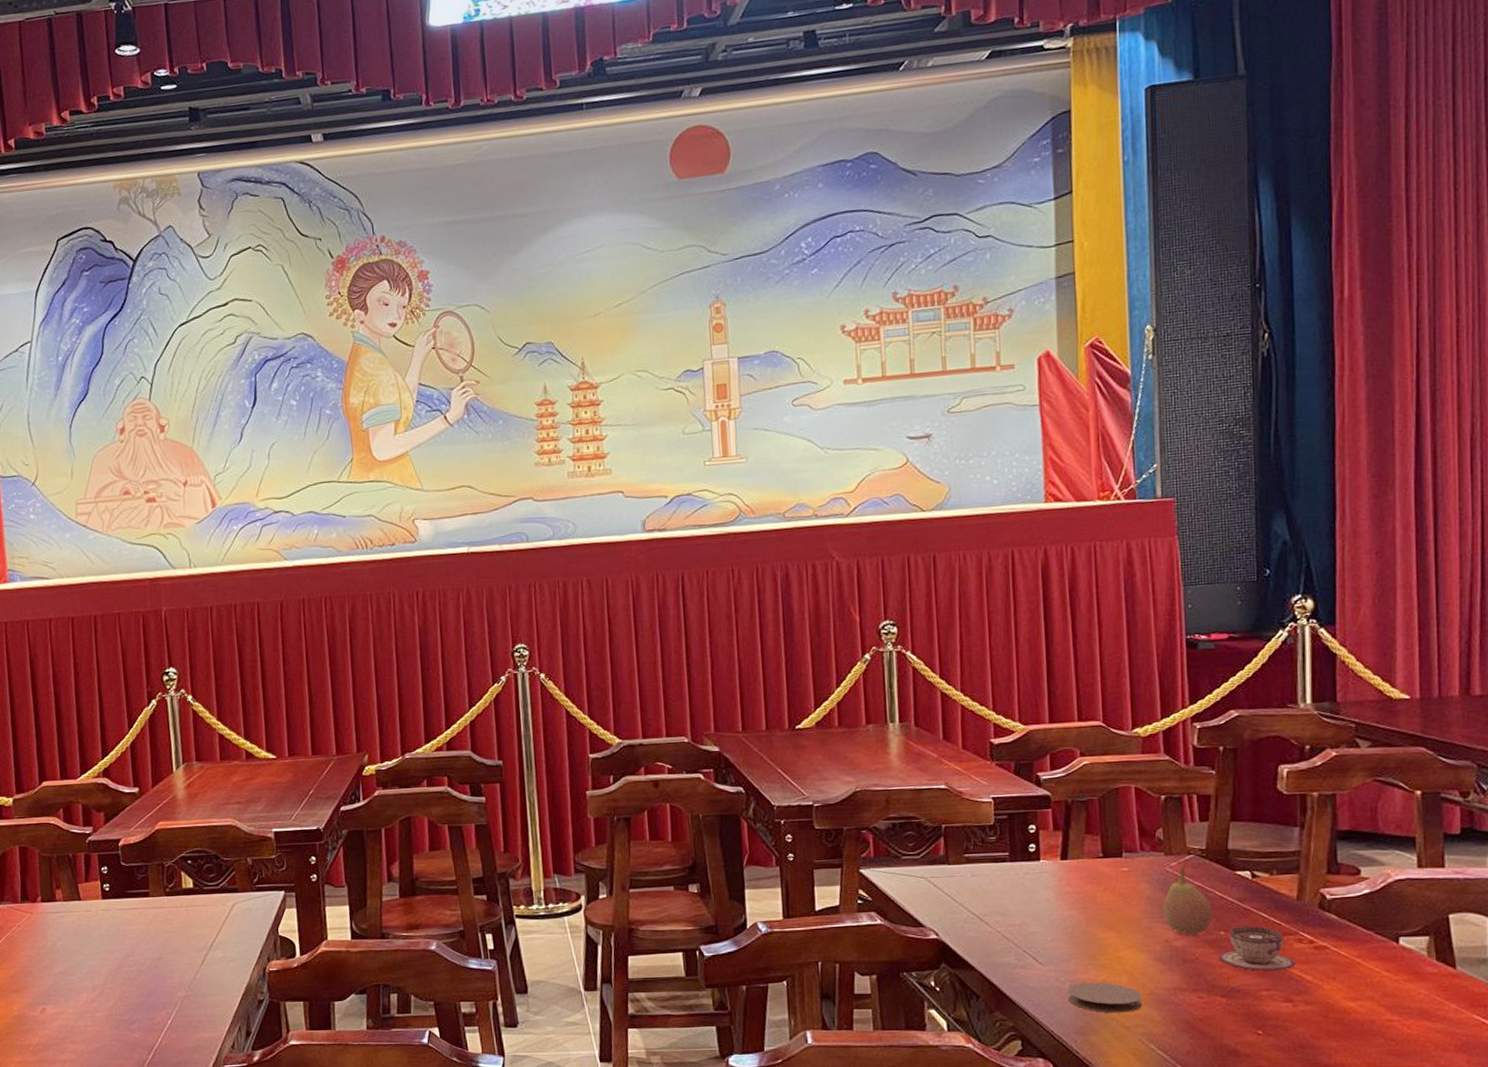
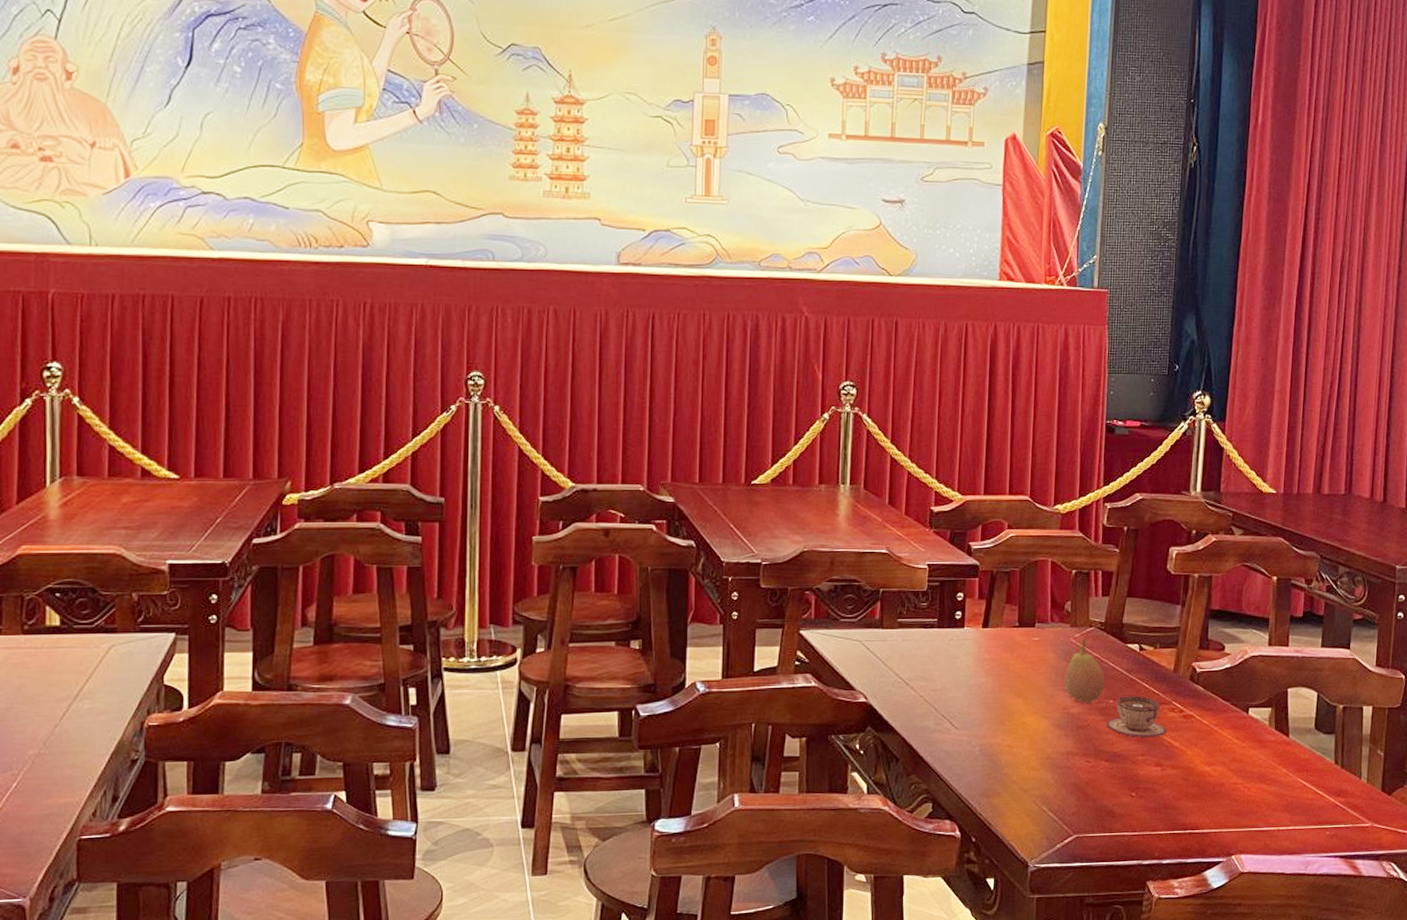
coaster: present [1068,982,1143,1013] -> none [977,746,1040,776]

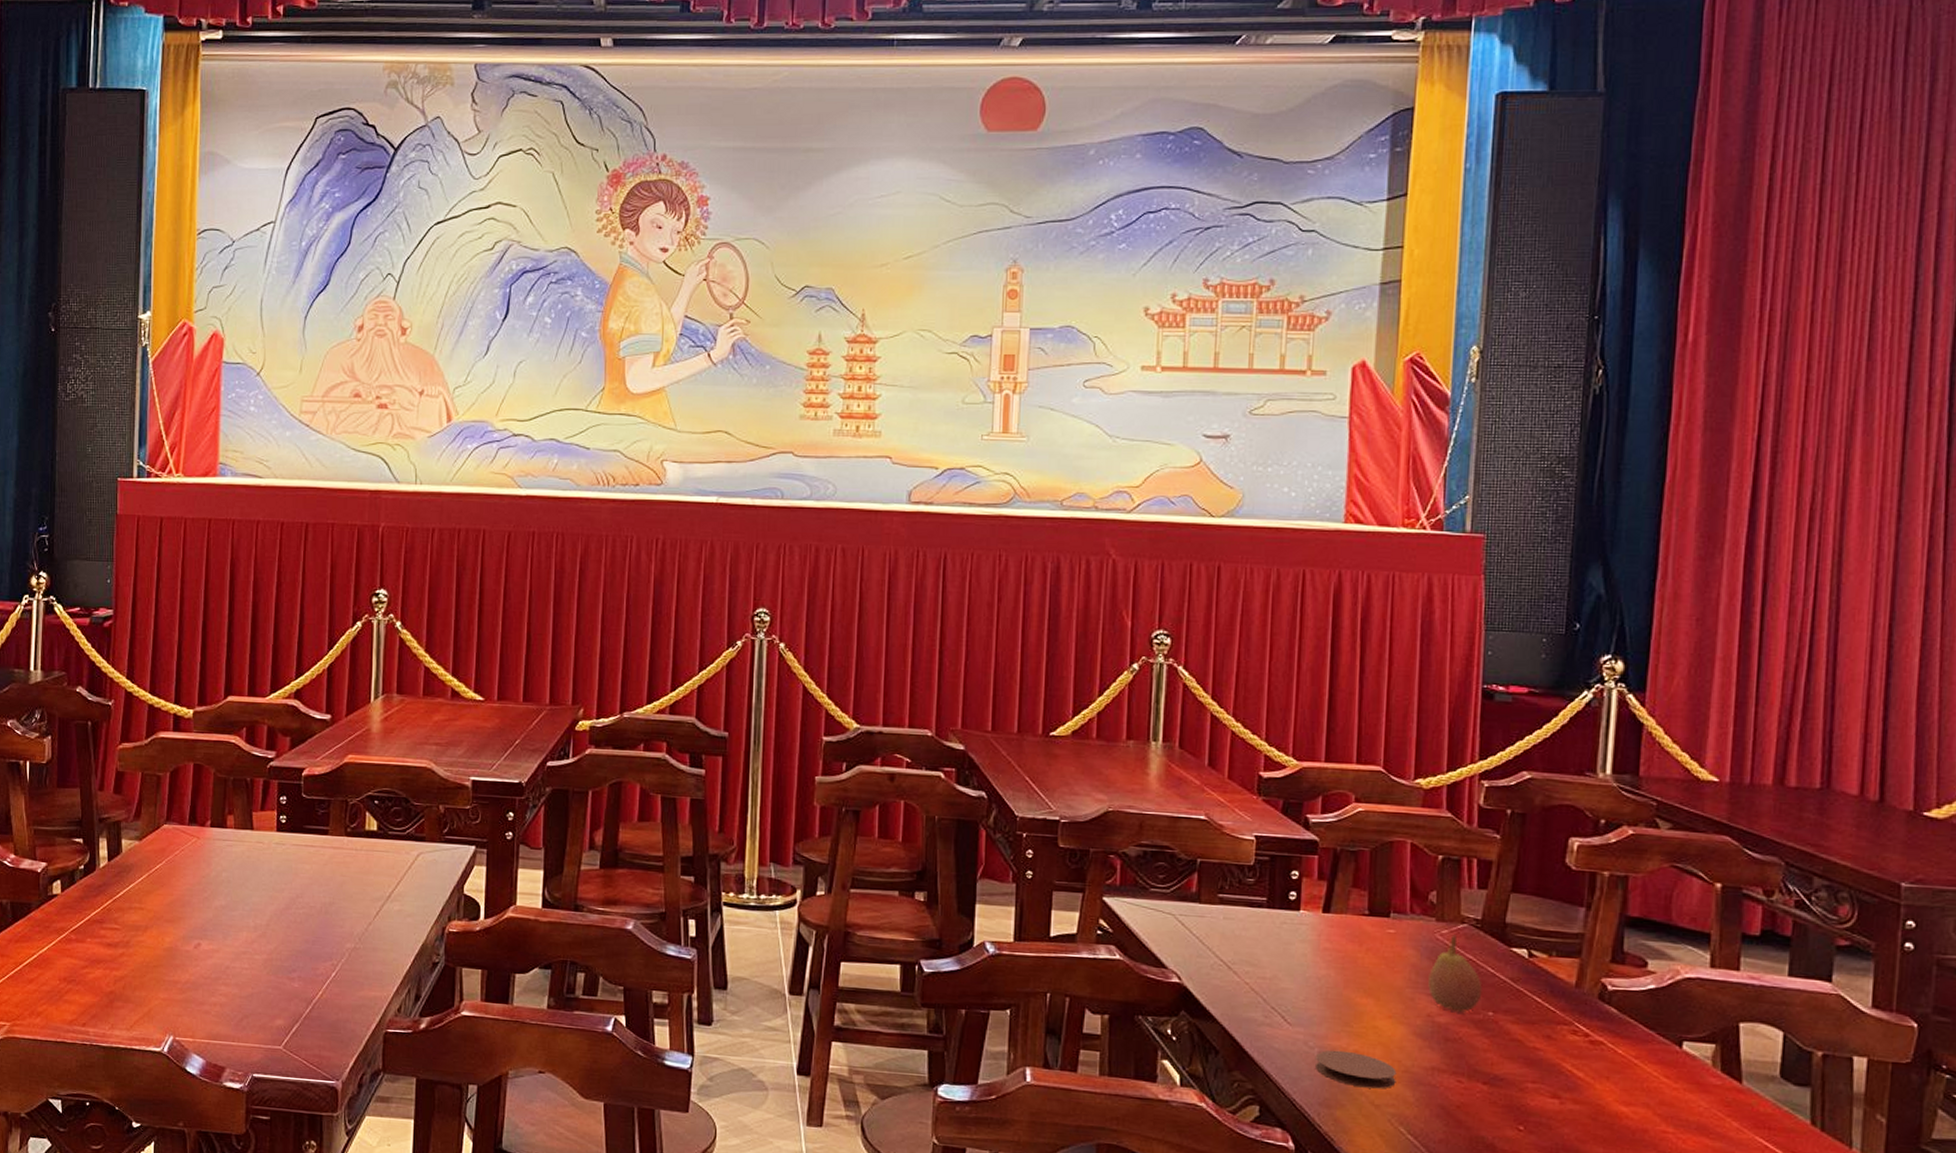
coaster: none [977,746,1040,776] -> present [1316,1050,1397,1089]
teacup: present [1106,696,1167,738] -> none [1484,1009,1568,1063]

